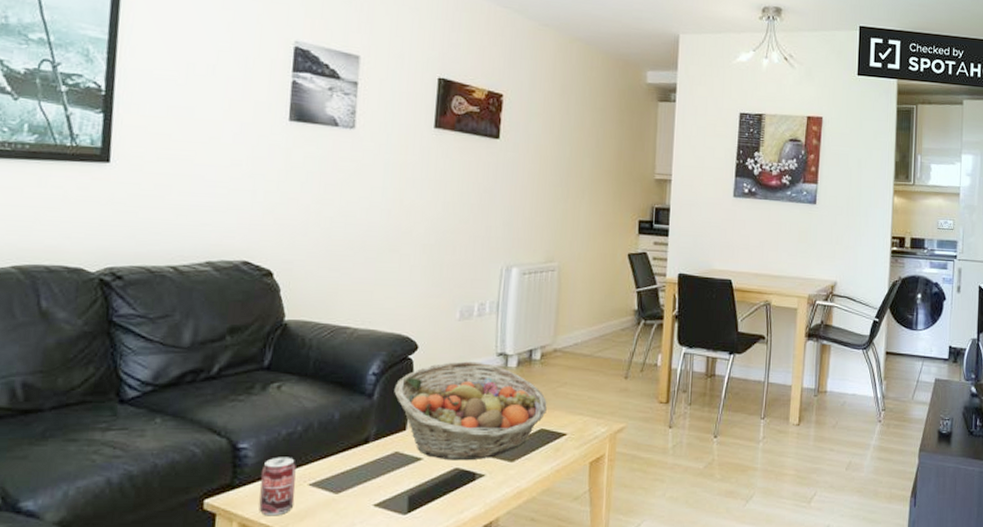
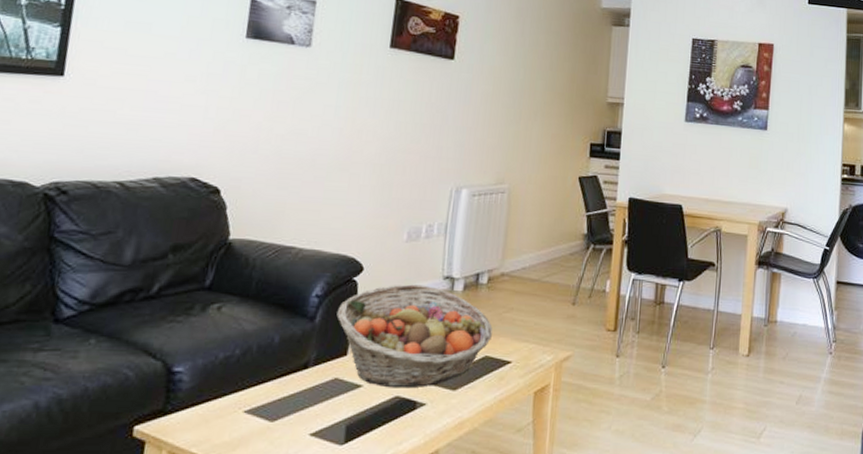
beverage can: present [259,457,296,516] -> none [190,381,232,445]

